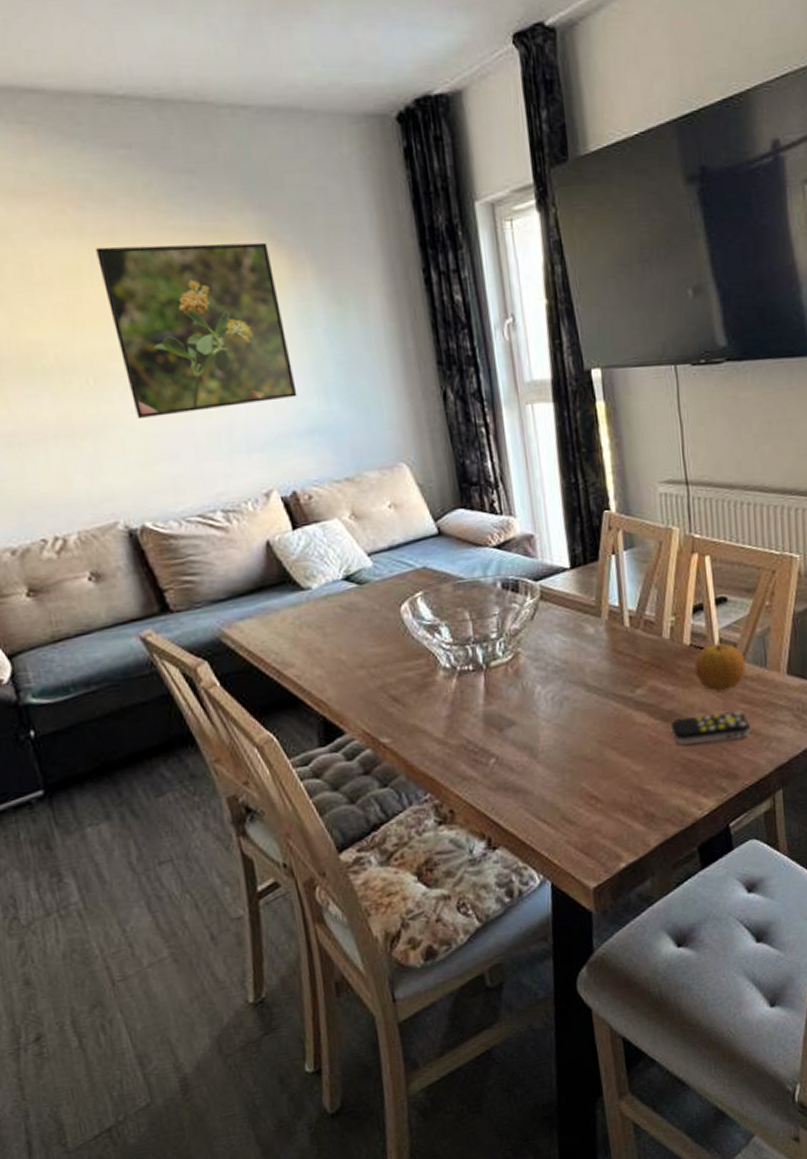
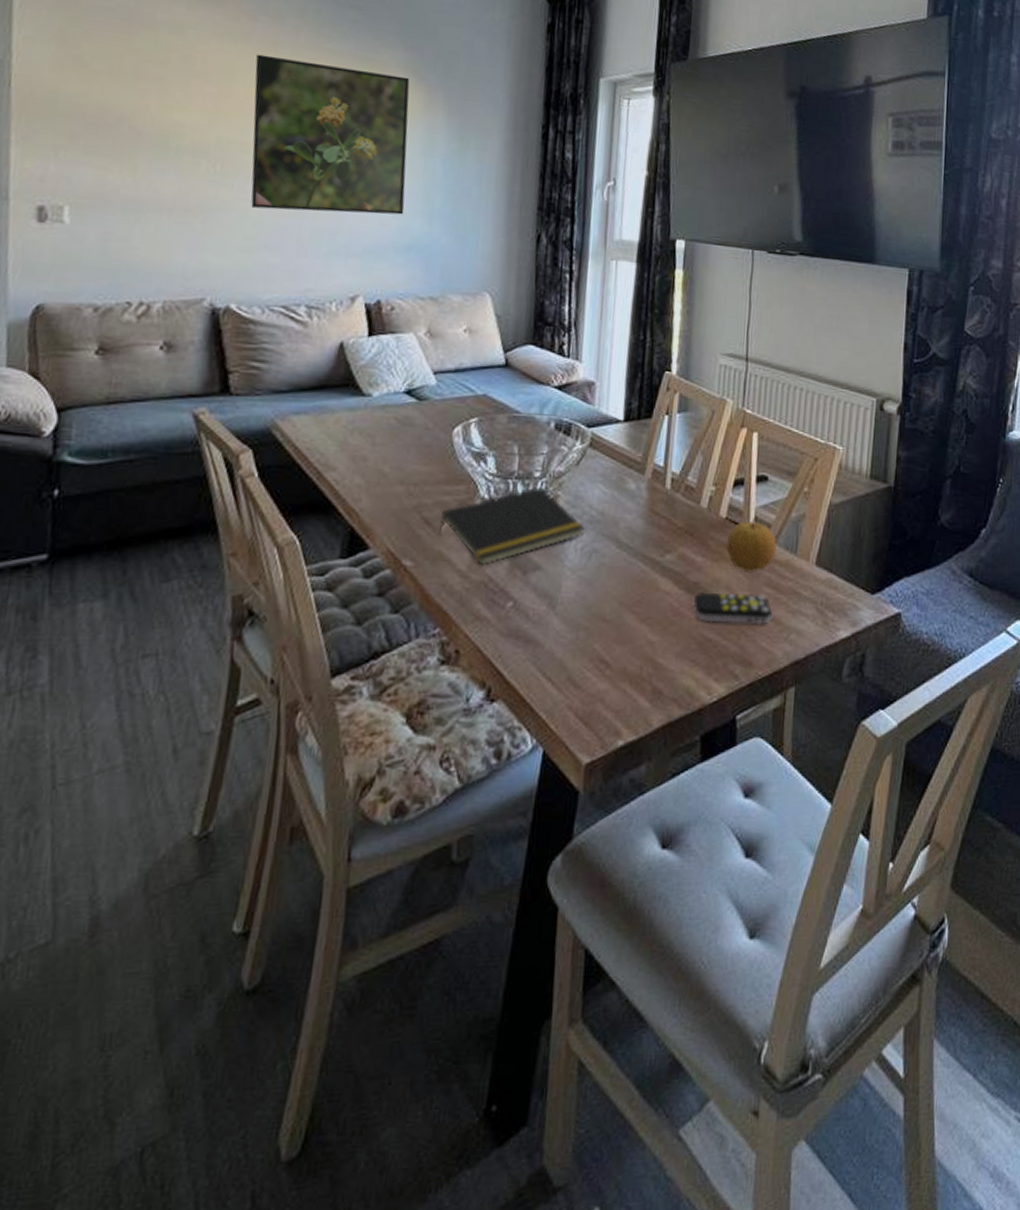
notepad: none [407,647,552,731] -> present [438,487,585,566]

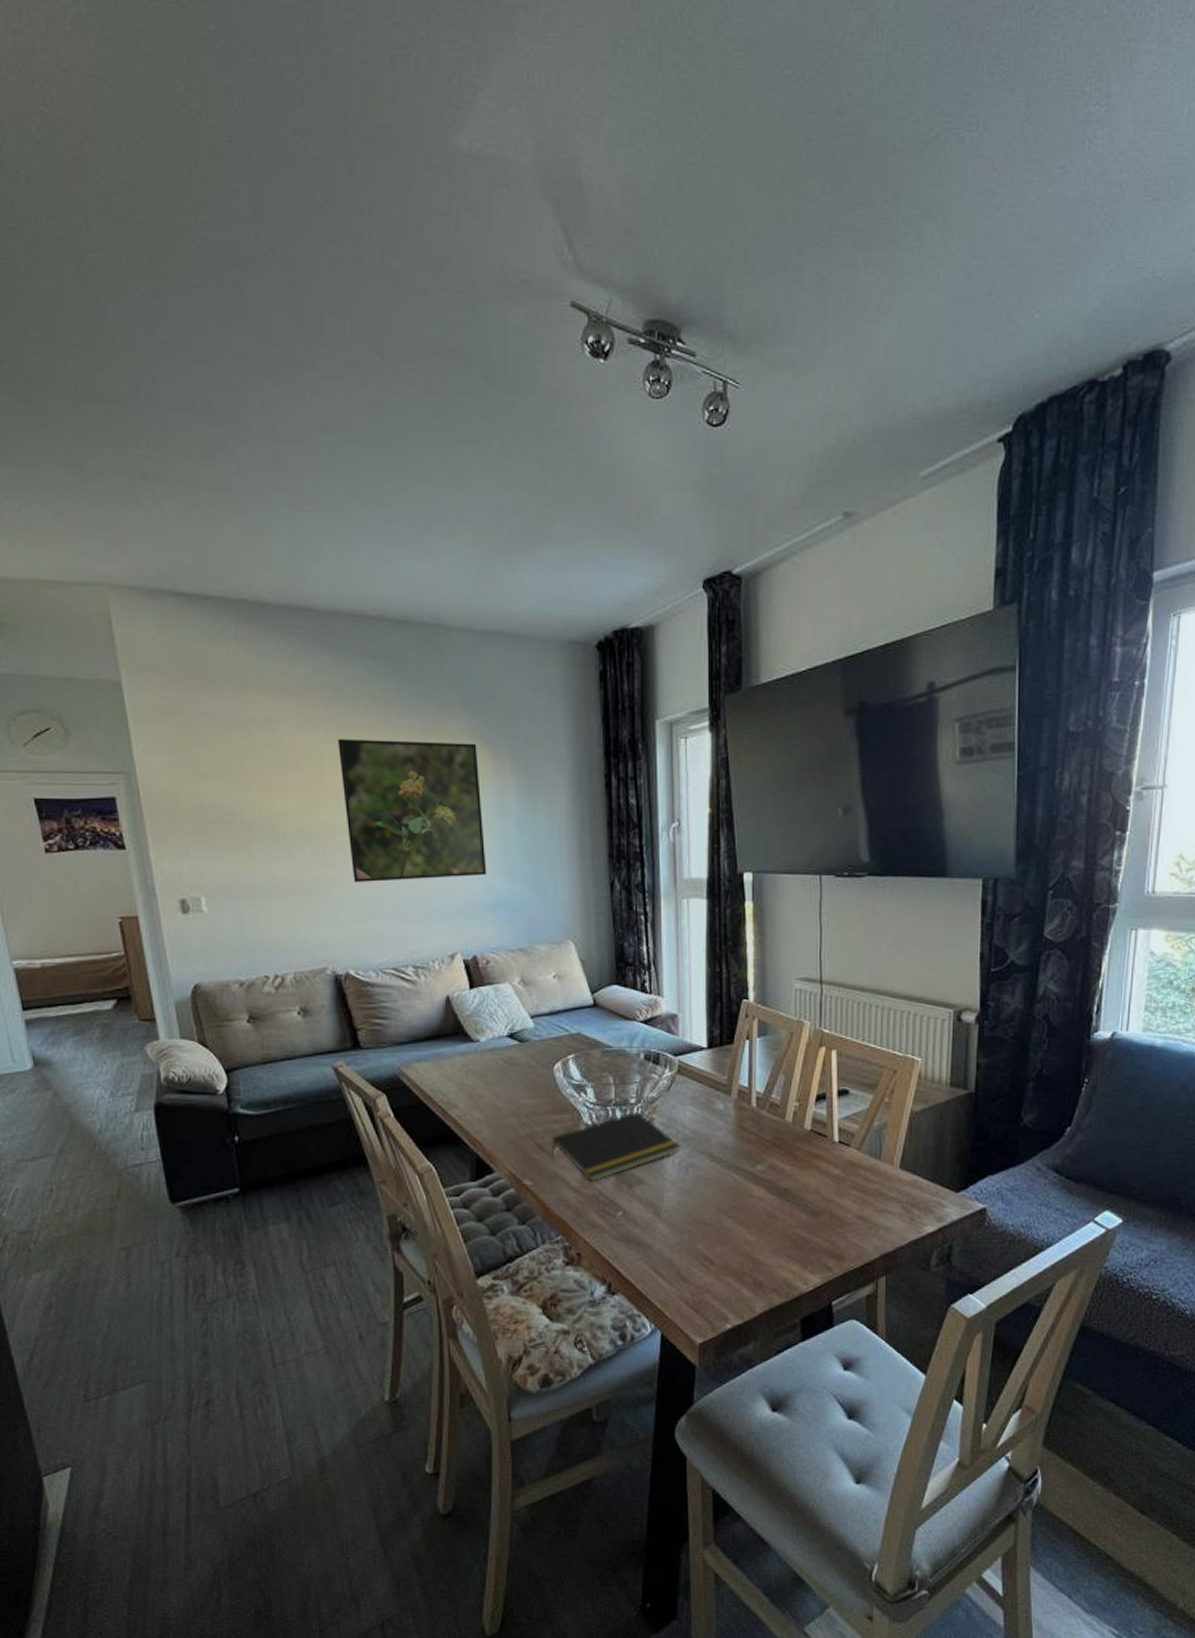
remote control: present [693,593,773,625] -> none [785,1196,861,1224]
fruit: present [726,514,777,572] -> none [813,1125,861,1177]

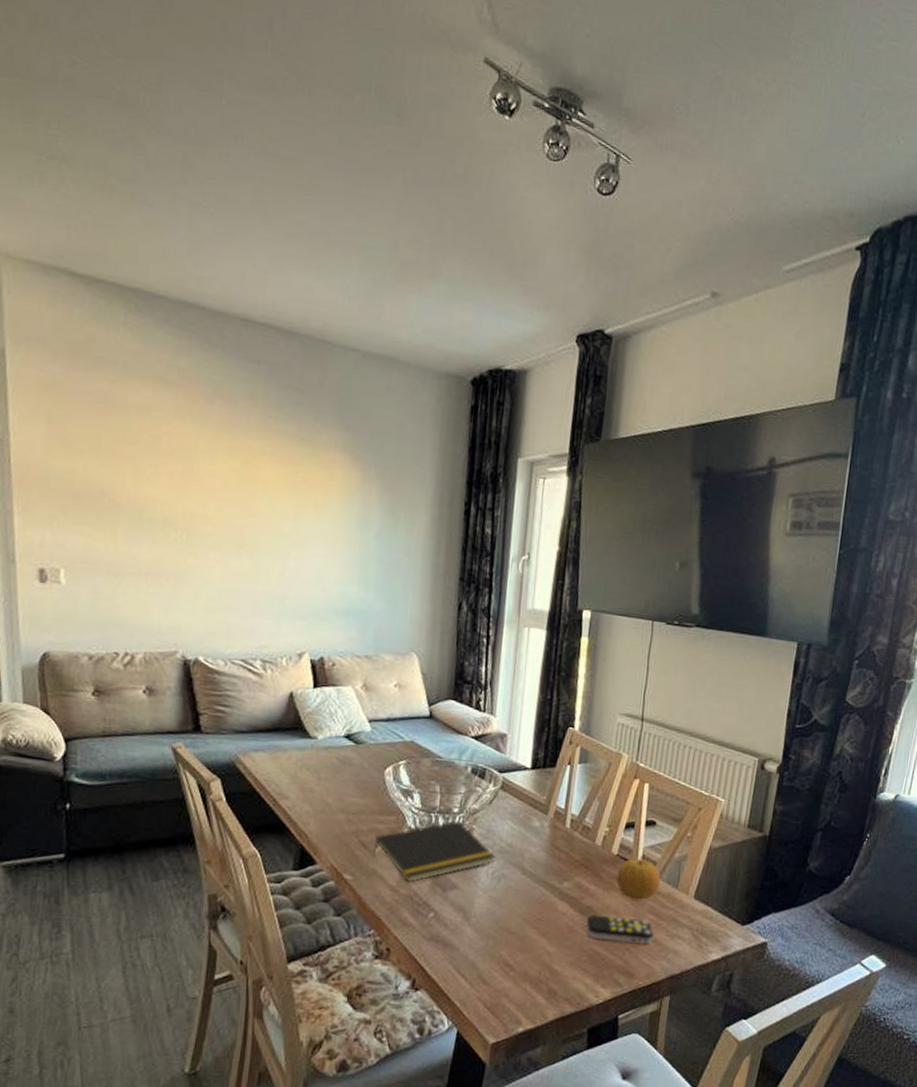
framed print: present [338,738,487,882] -> none [212,434,347,583]
remote control: none [785,1196,861,1224] -> present [586,915,654,945]
fruit: none [813,1125,861,1177] -> present [616,853,661,901]

